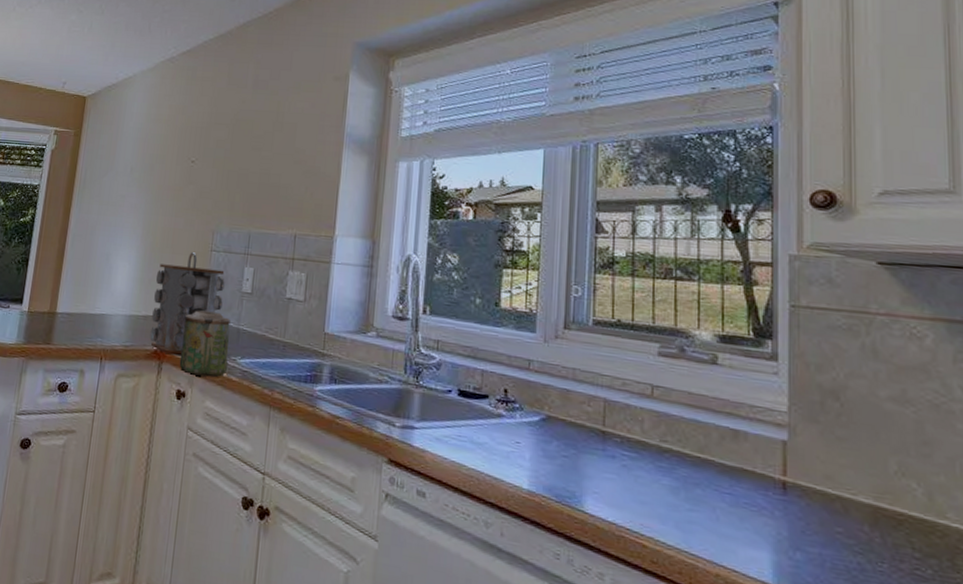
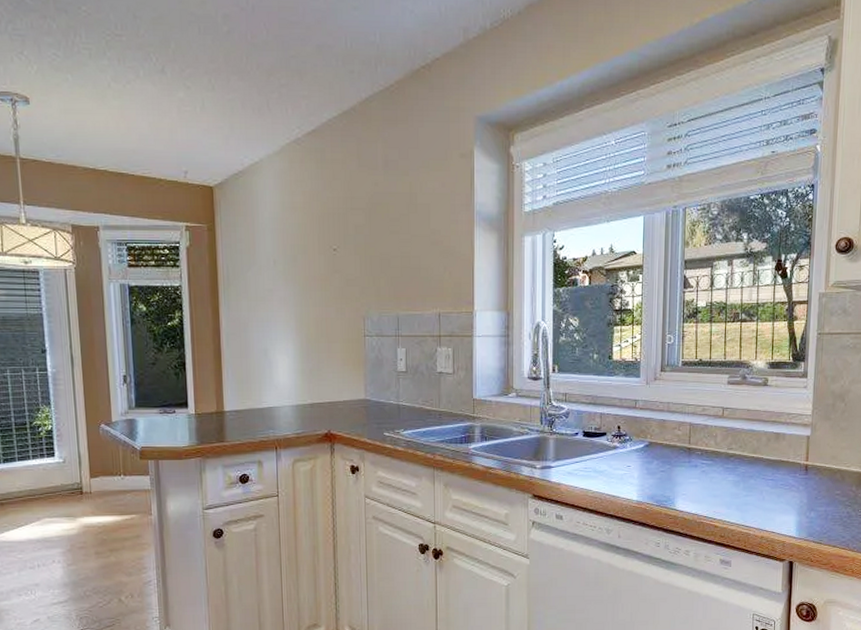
spice rack: present [149,251,225,356] -> none [315,338,382,436]
canister: present [179,310,231,378] -> none [348,392,393,451]

